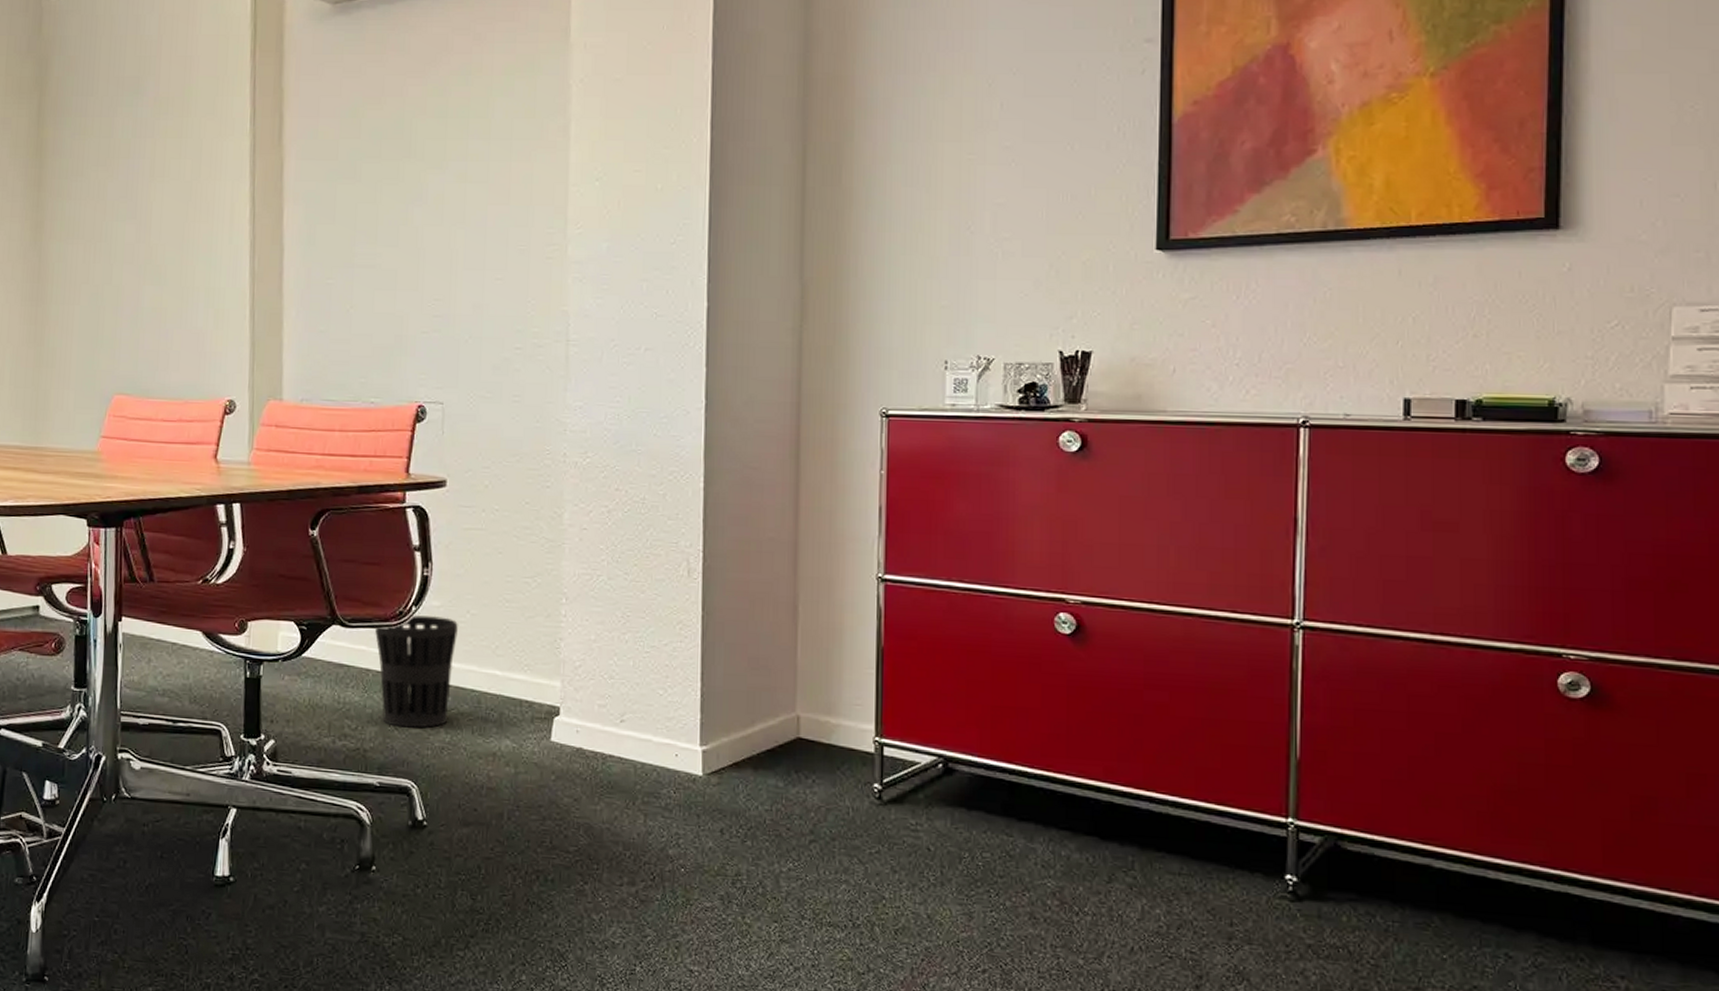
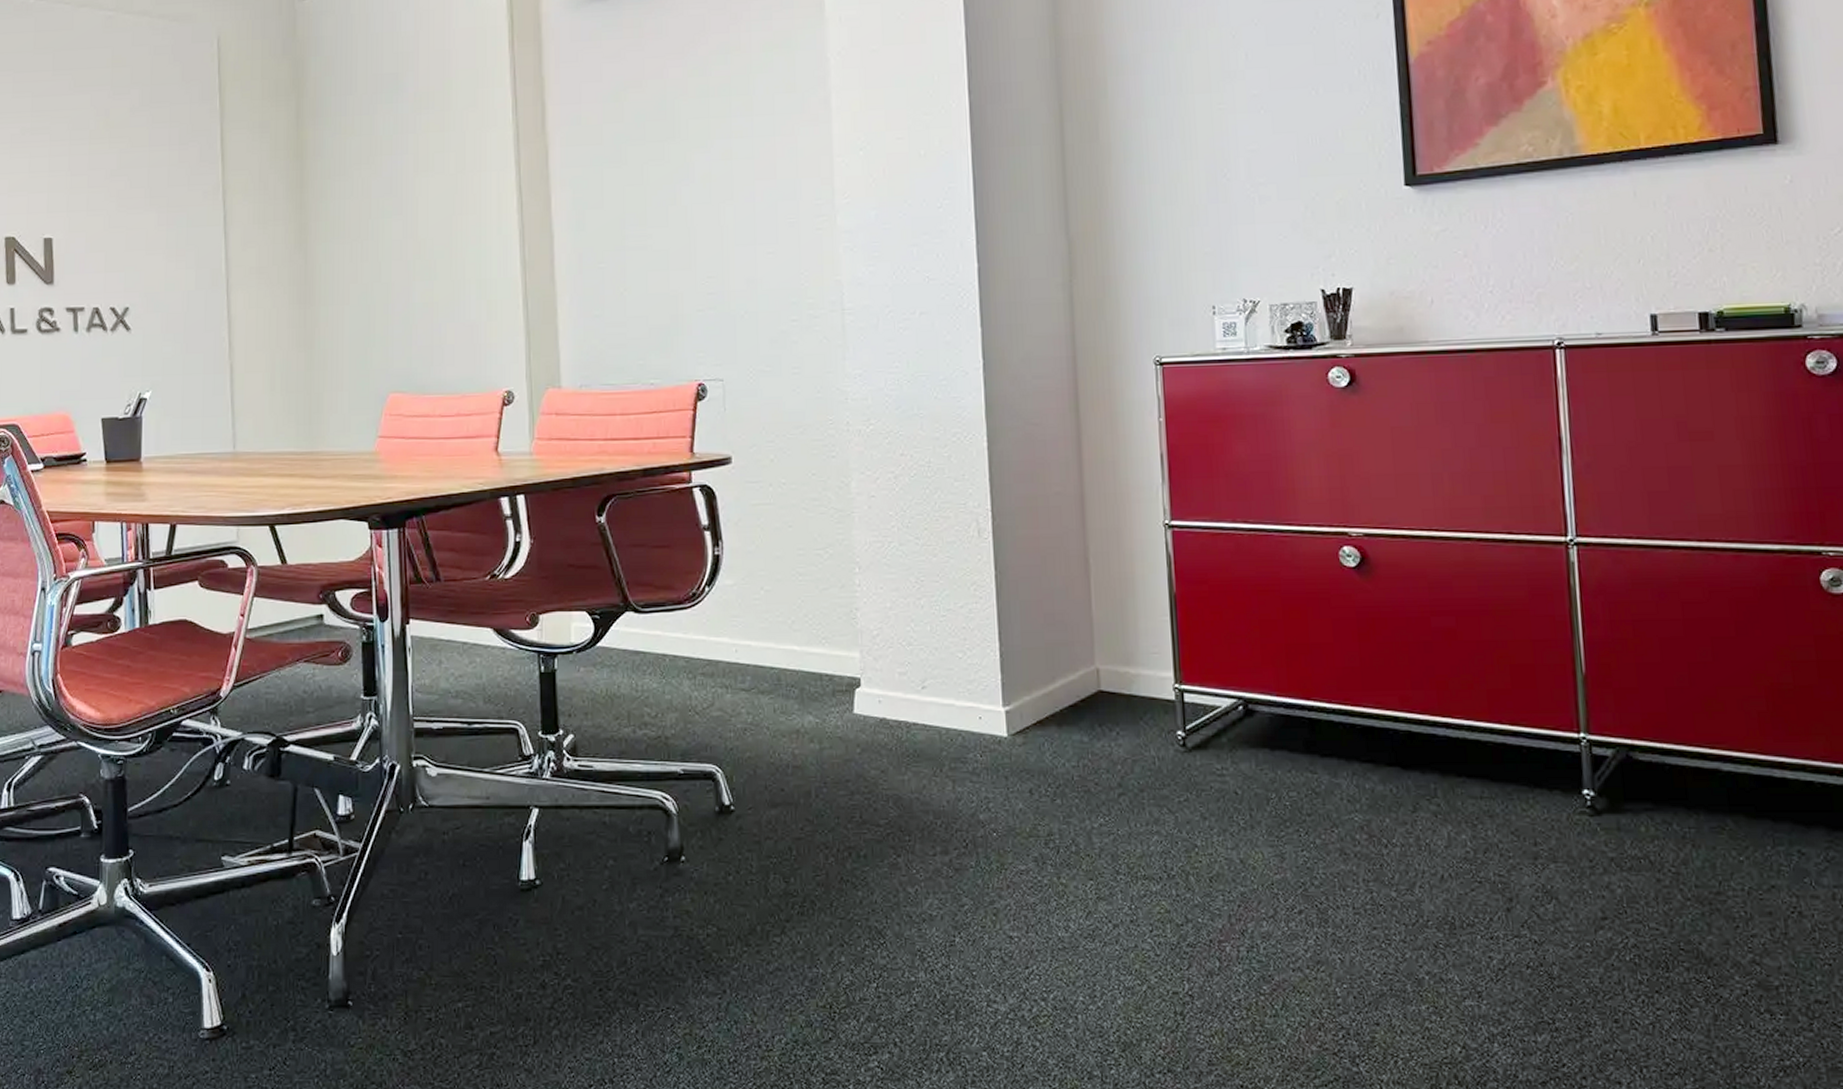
wastebasket: present [374,614,458,729] -> none [668,594,753,711]

